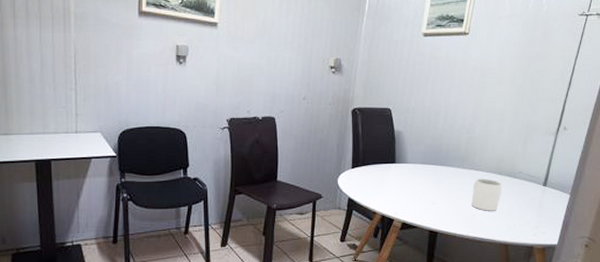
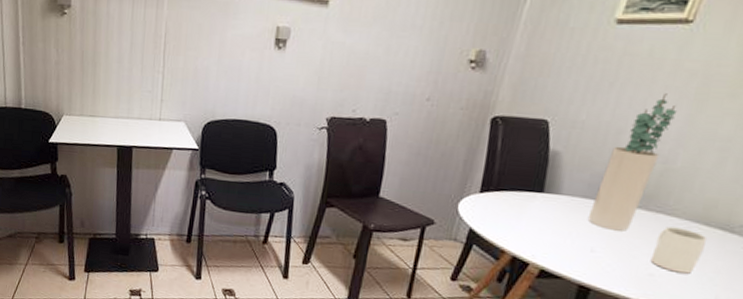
vase: none [427,84,470,186] -> present [587,93,678,232]

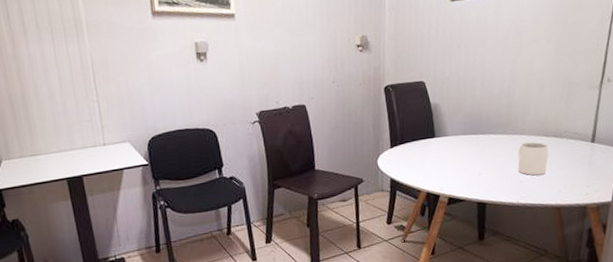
vase: present [587,93,678,232] -> none [469,46,506,155]

